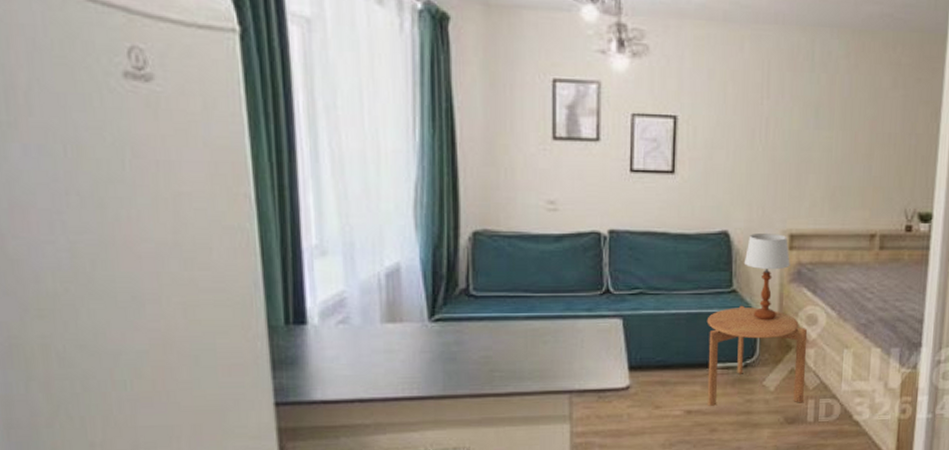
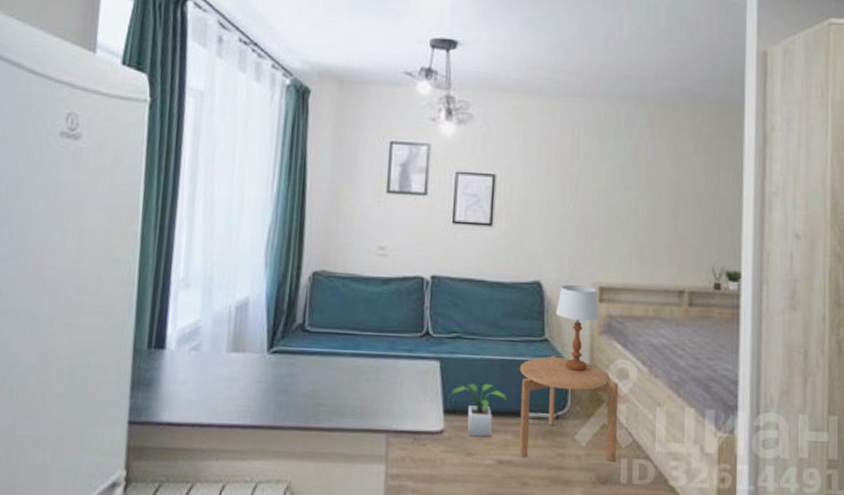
potted plant: none [636,337,695,391] -> present [451,383,507,437]

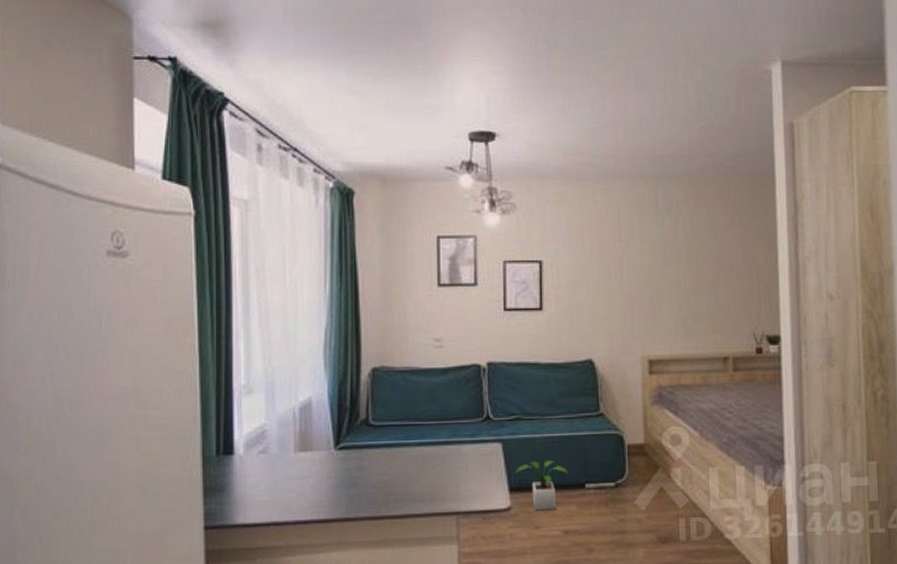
side table: present [519,354,619,462] -> none [578,427,674,526]
table lamp: present [555,284,600,372] -> none [608,359,651,442]

